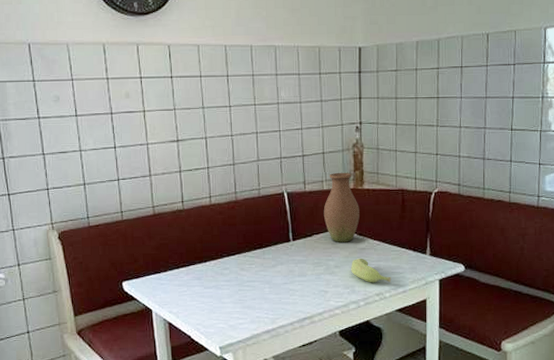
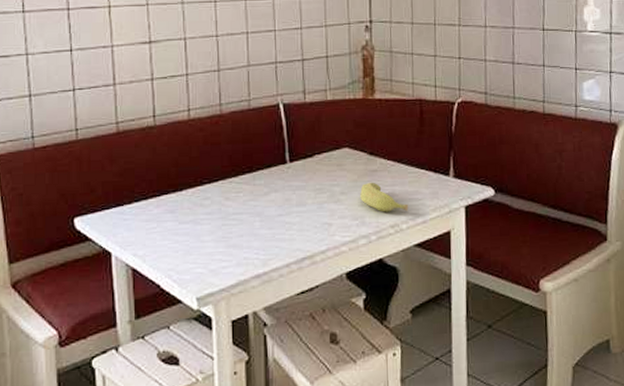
vase: present [323,173,360,242] -> none [327,80,370,164]

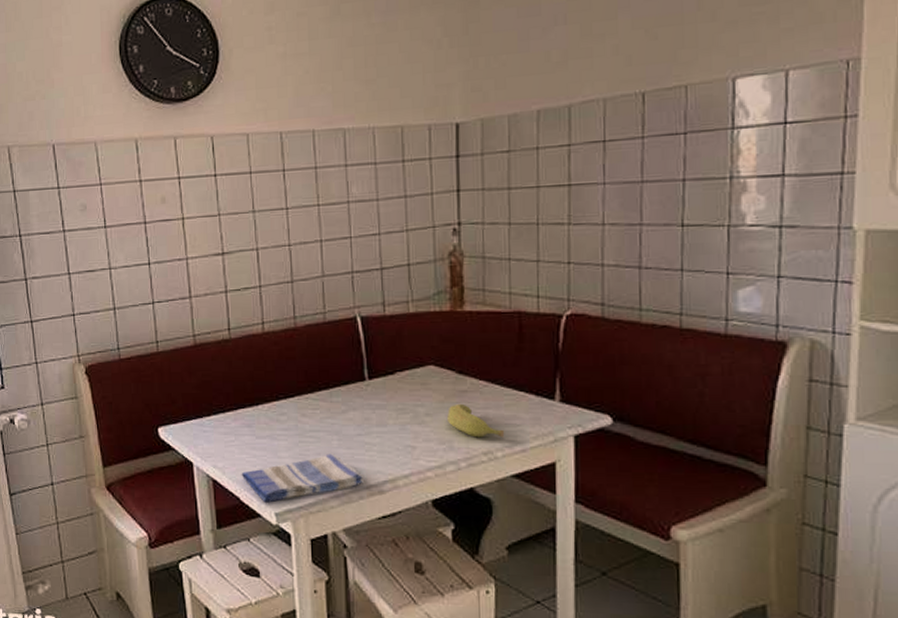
dish towel: none [162,234,283,290] -> present [241,453,363,504]

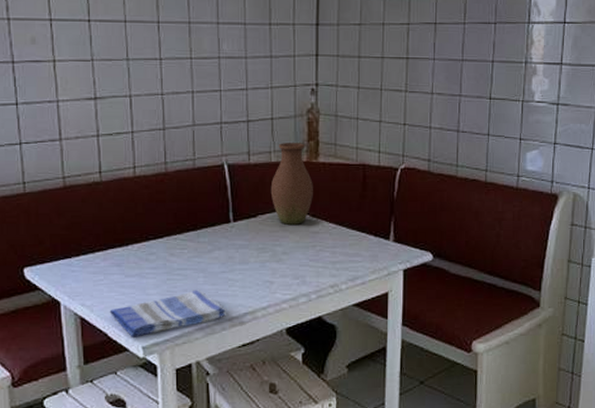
vase: none [409,290,459,382] -> present [270,143,313,225]
banana: present [448,403,505,438] -> none [302,243,349,273]

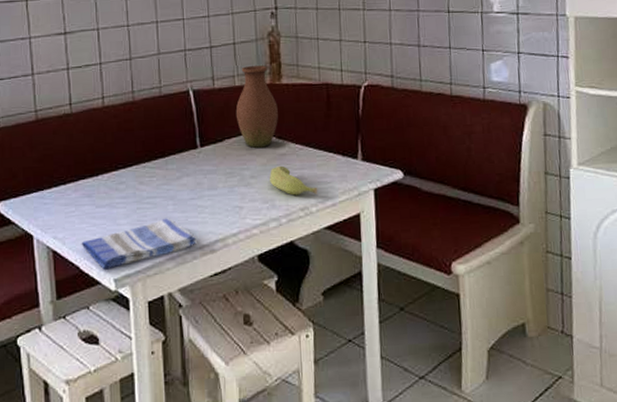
banana: none [302,243,349,273] -> present [270,165,318,196]

